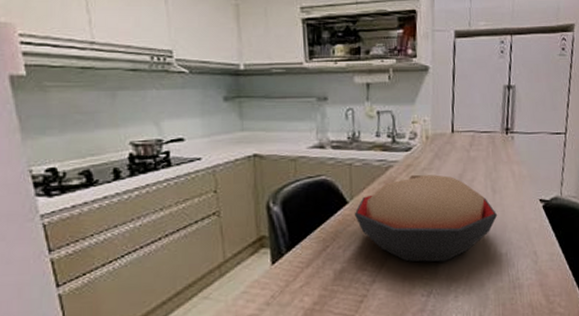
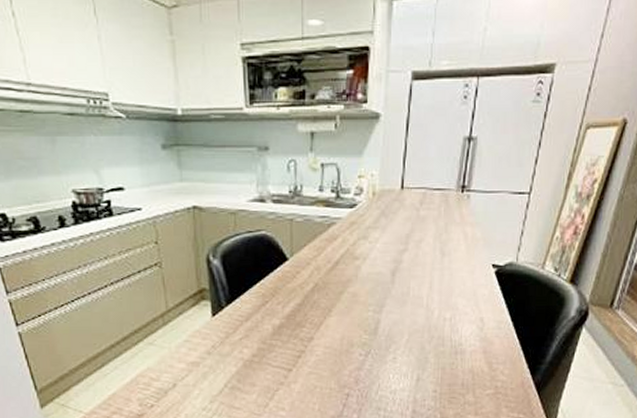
decorative bowl: present [354,174,498,262] -> none [294,233,445,324]

